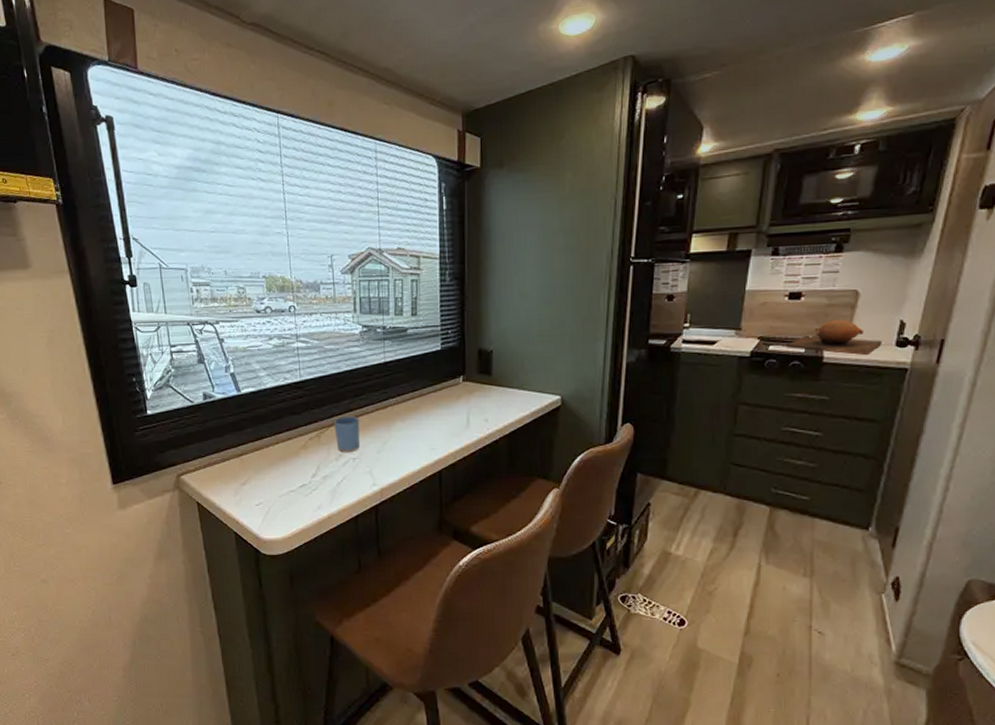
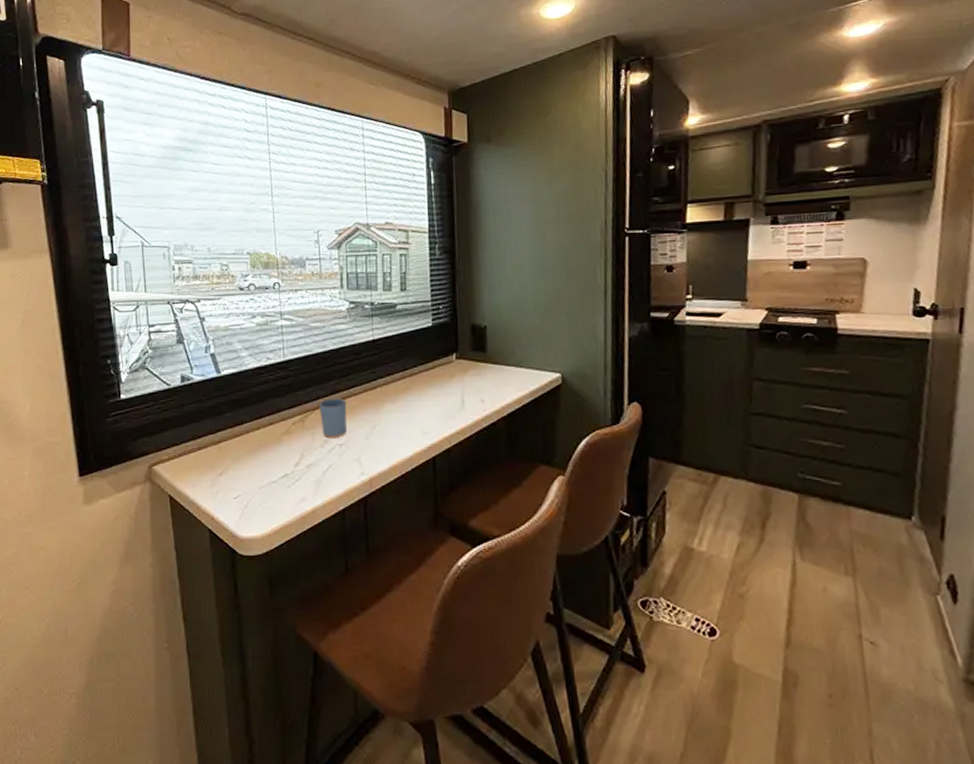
chopping board: present [786,319,882,356] -> none [797,288,898,327]

